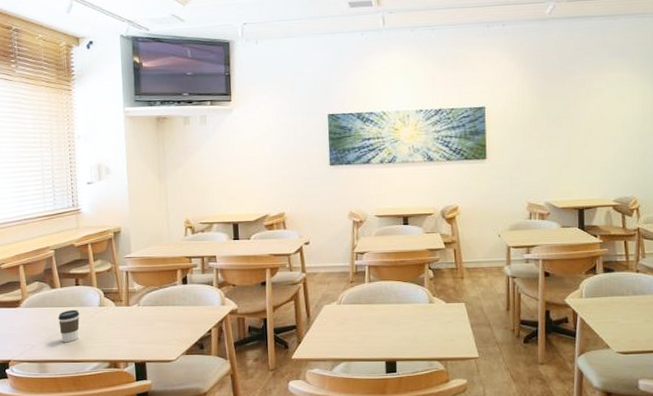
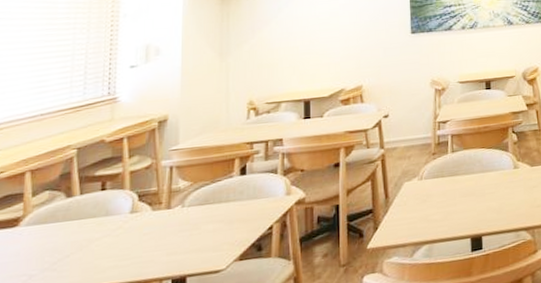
coffee cup: present [57,309,80,343] -> none [71,220,103,266]

